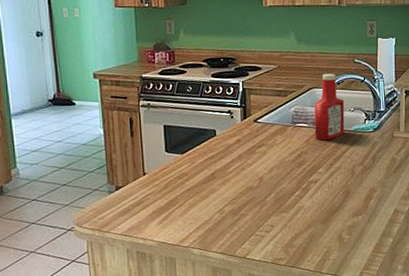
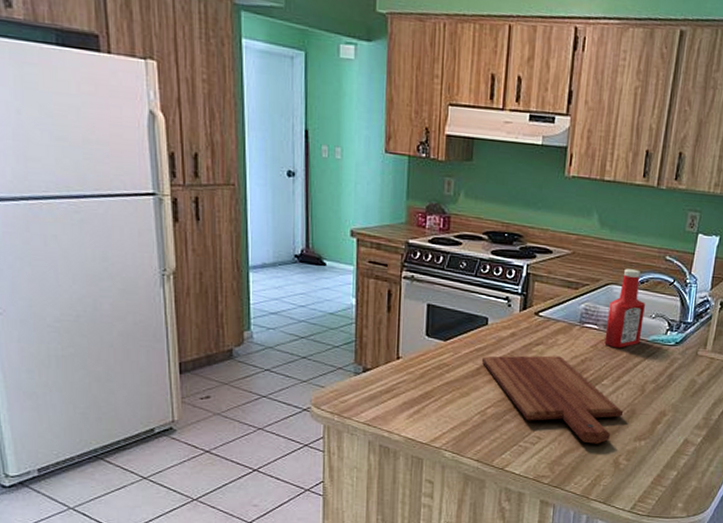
cutting board: none [214,153,339,225] -> present [481,355,623,444]

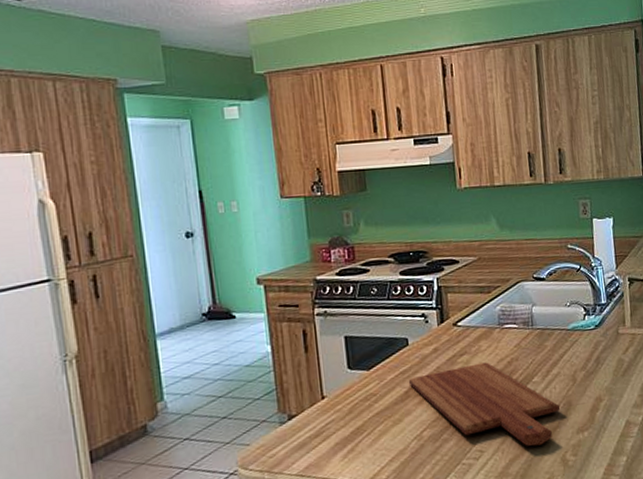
ketchup bottle: present [604,269,645,349] -> none [523,262,561,343]

